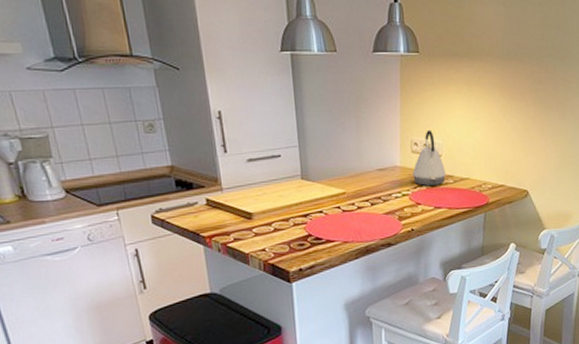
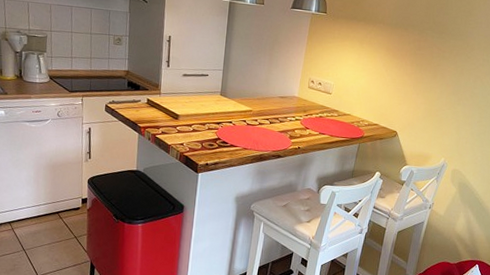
kettle: present [412,129,447,187] -> none [306,72,333,117]

